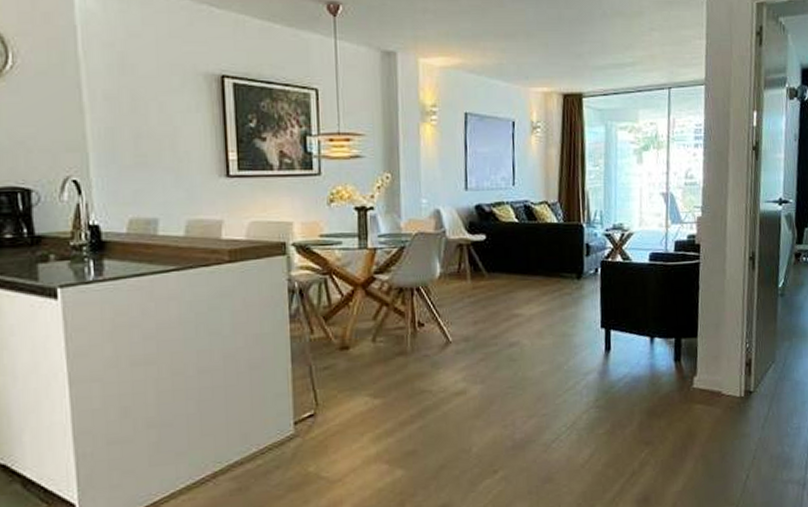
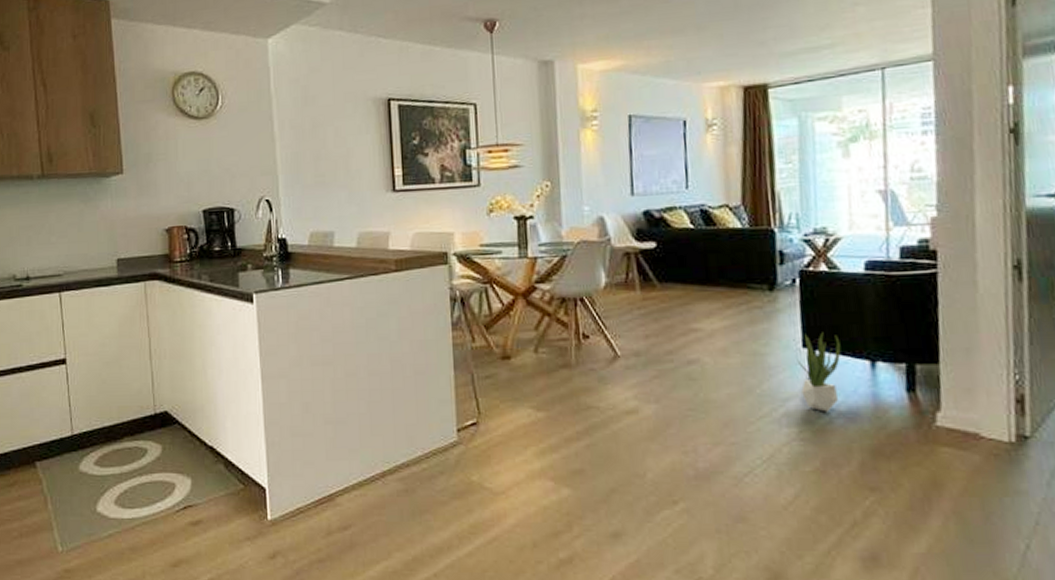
potted plant: none [596,314,629,382] -> present [797,332,841,412]

